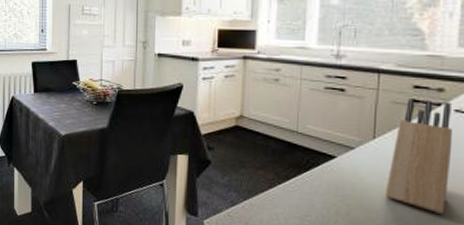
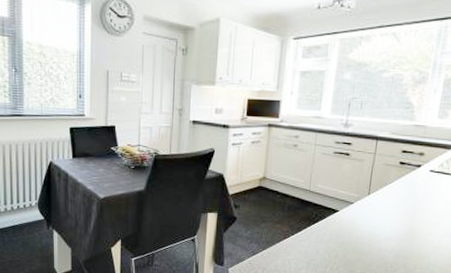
knife block: present [384,98,453,215] -> none [373,161,428,254]

